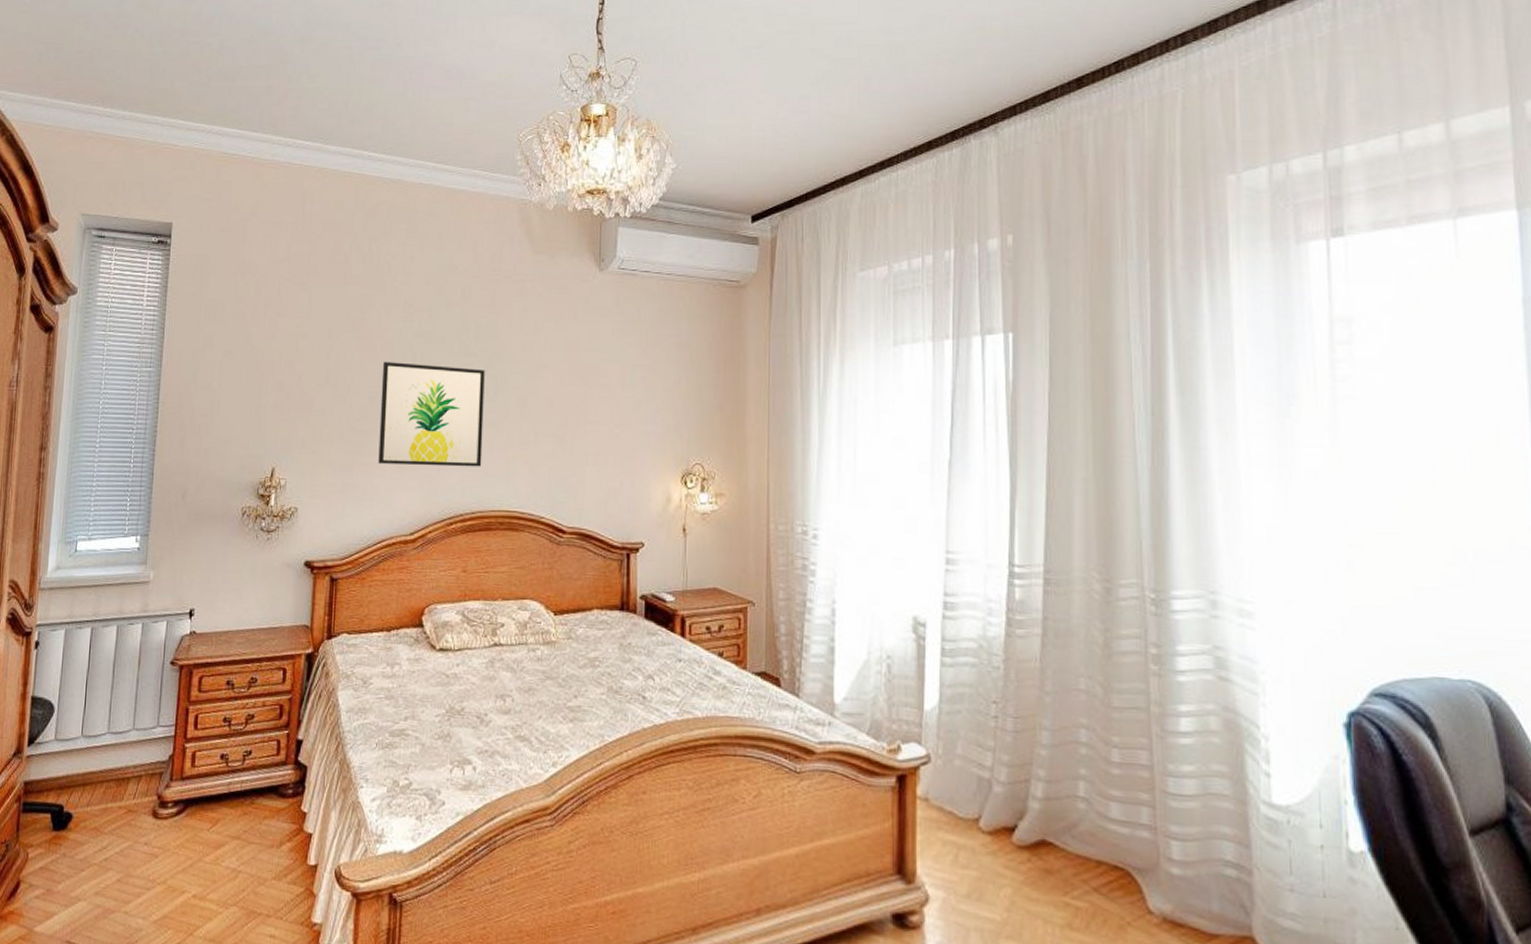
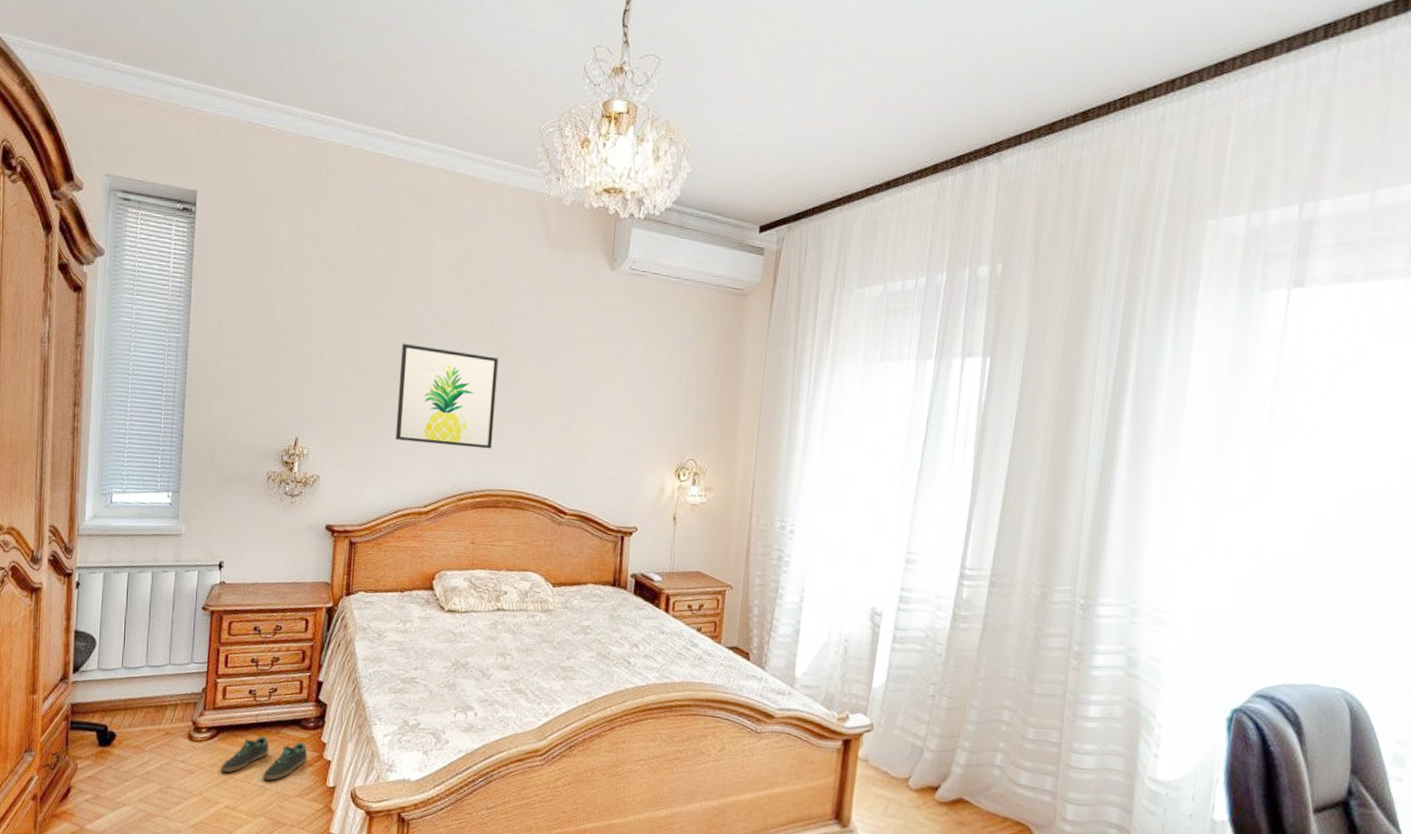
shoe: none [188,808,286,862] -> present [220,736,308,781]

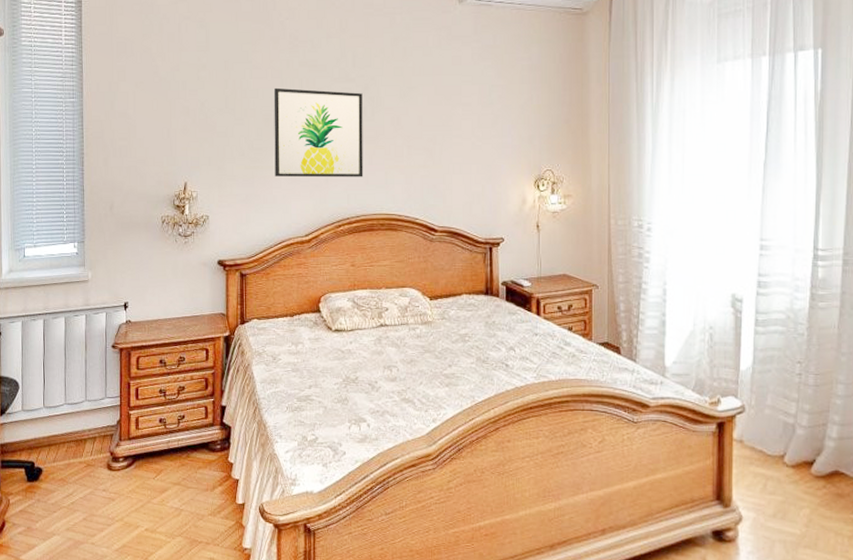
shoe: present [220,736,308,781] -> none [138,461,217,502]

